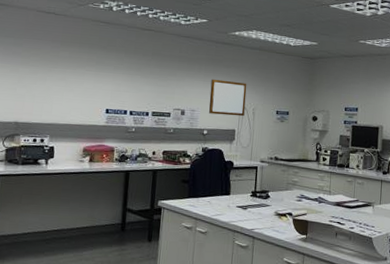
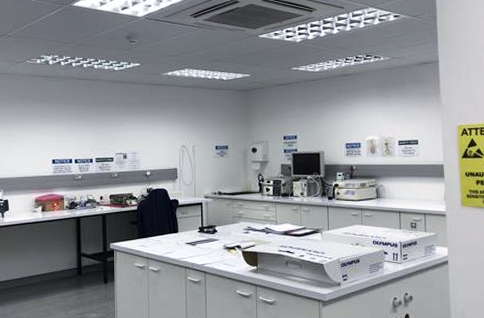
writing board: present [209,79,247,117] -> none [149,121,185,155]

